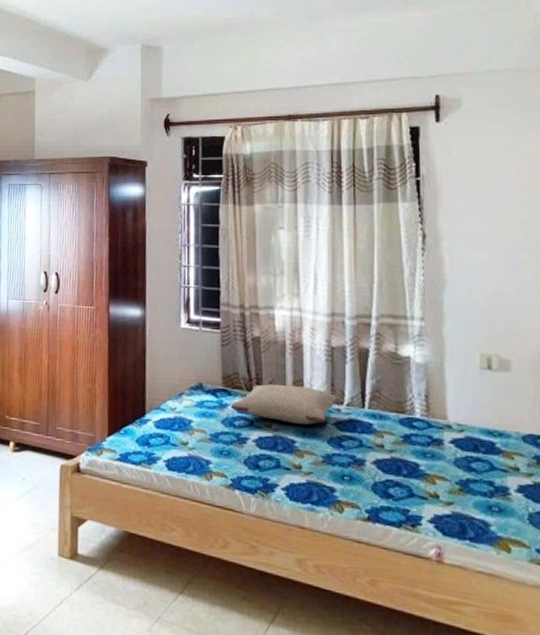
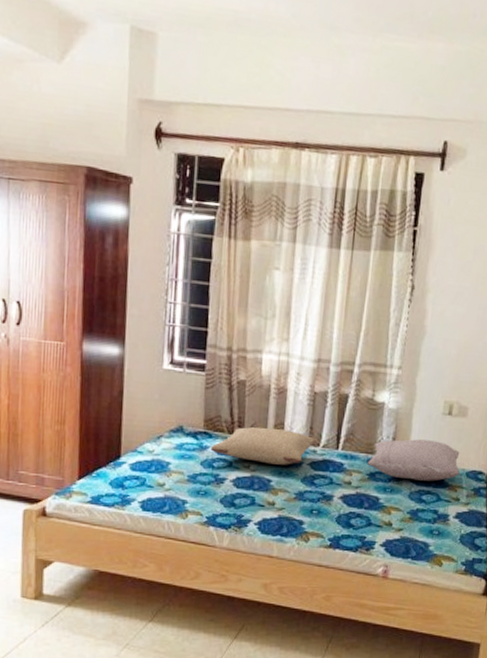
pillow: none [400,397,515,446] -> present [367,439,460,481]

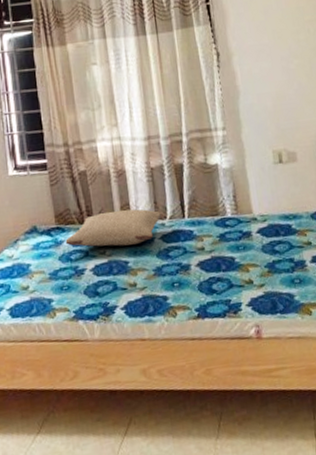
pillow: present [367,439,460,481] -> none [215,190,305,234]

